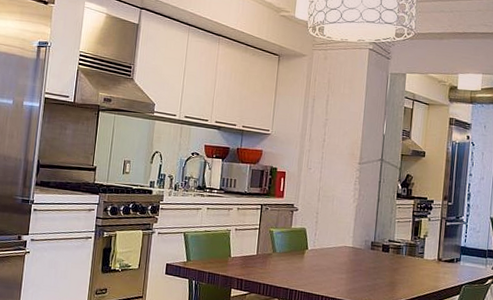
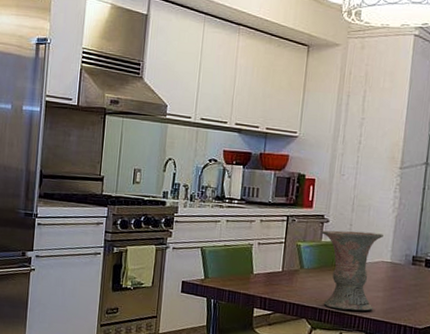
vase: none [292,218,346,292] -> present [322,230,384,311]

